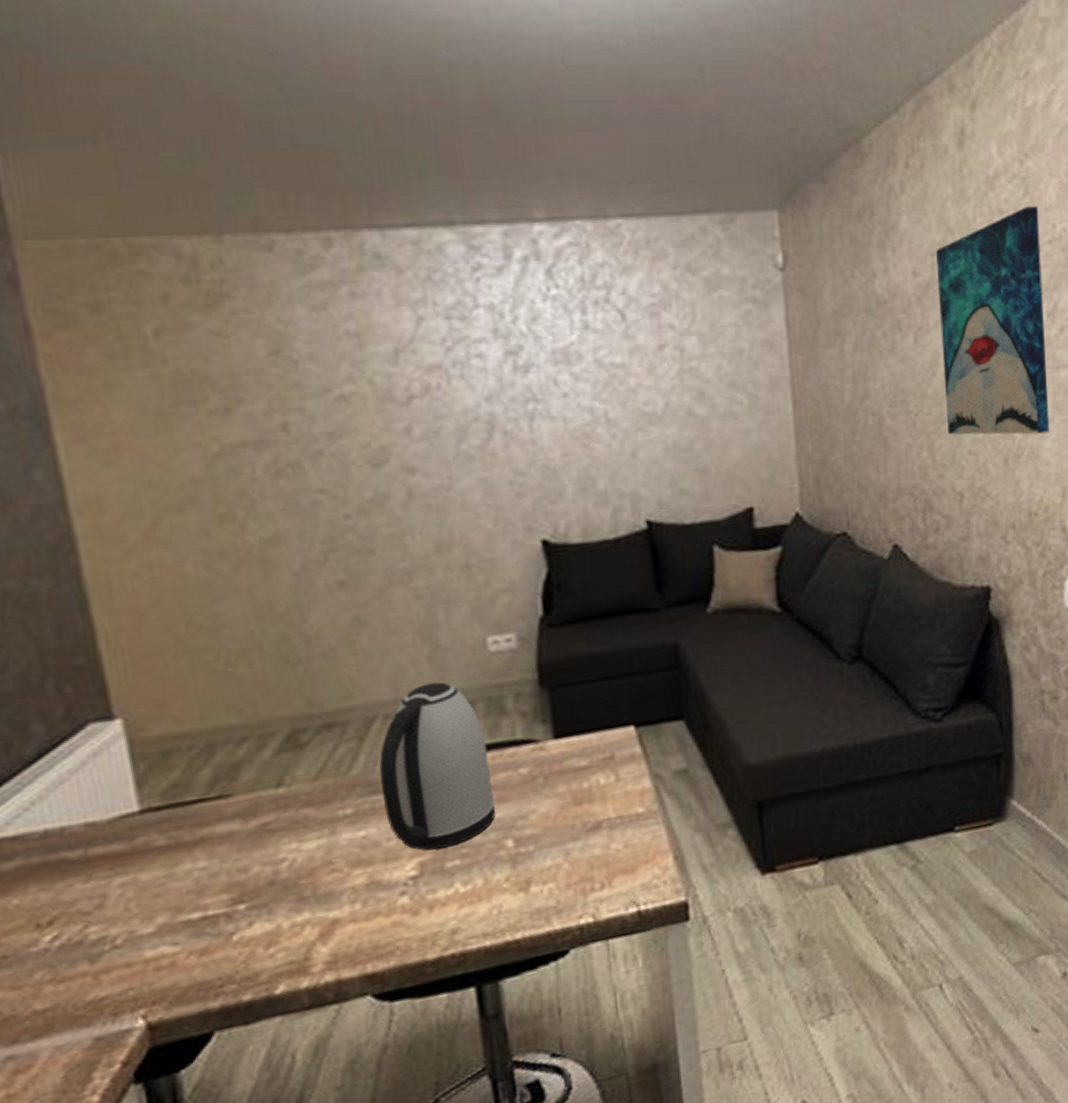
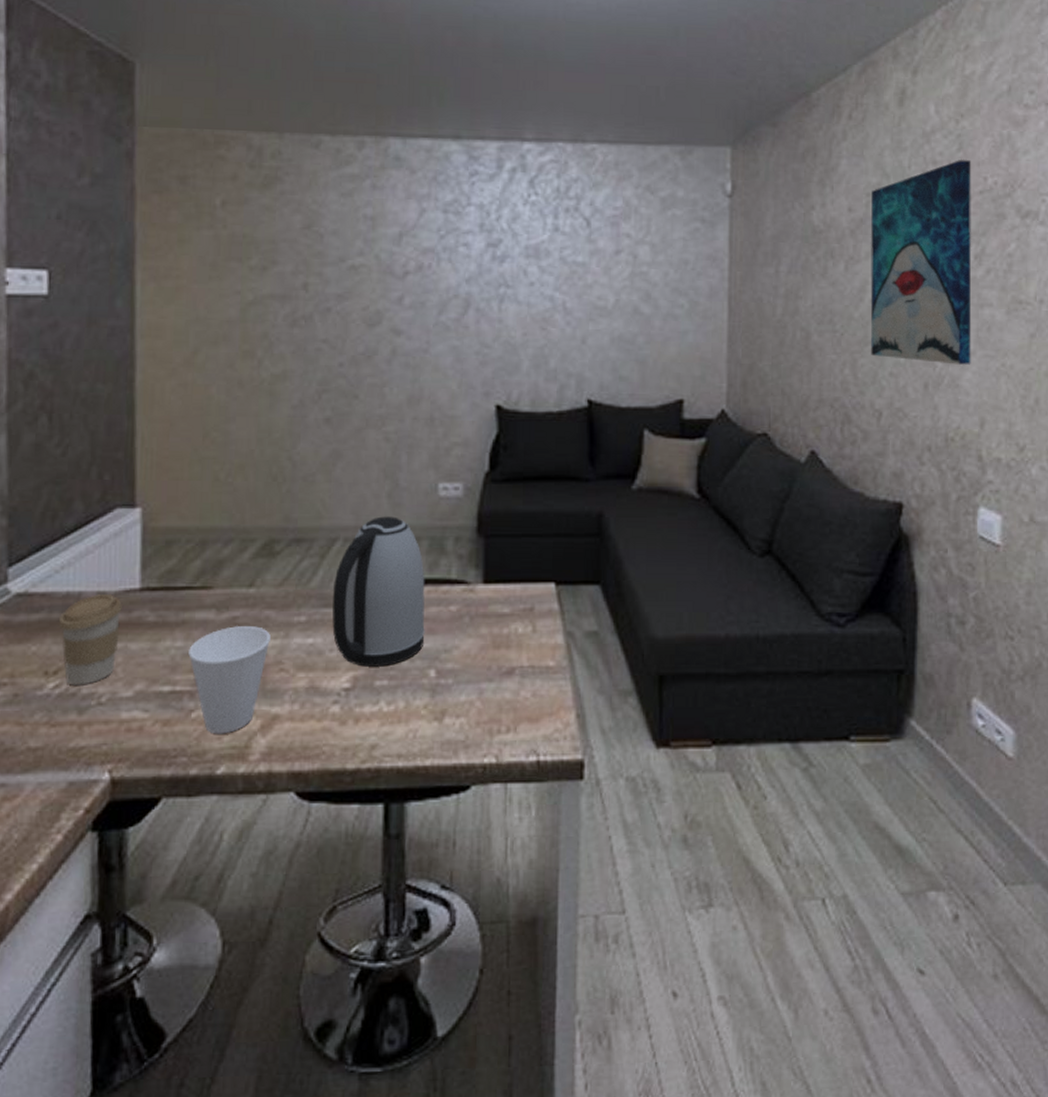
coffee cup: none [41,822,125,934] -> present [58,593,122,685]
cup: none [215,828,314,953] -> present [188,626,271,734]

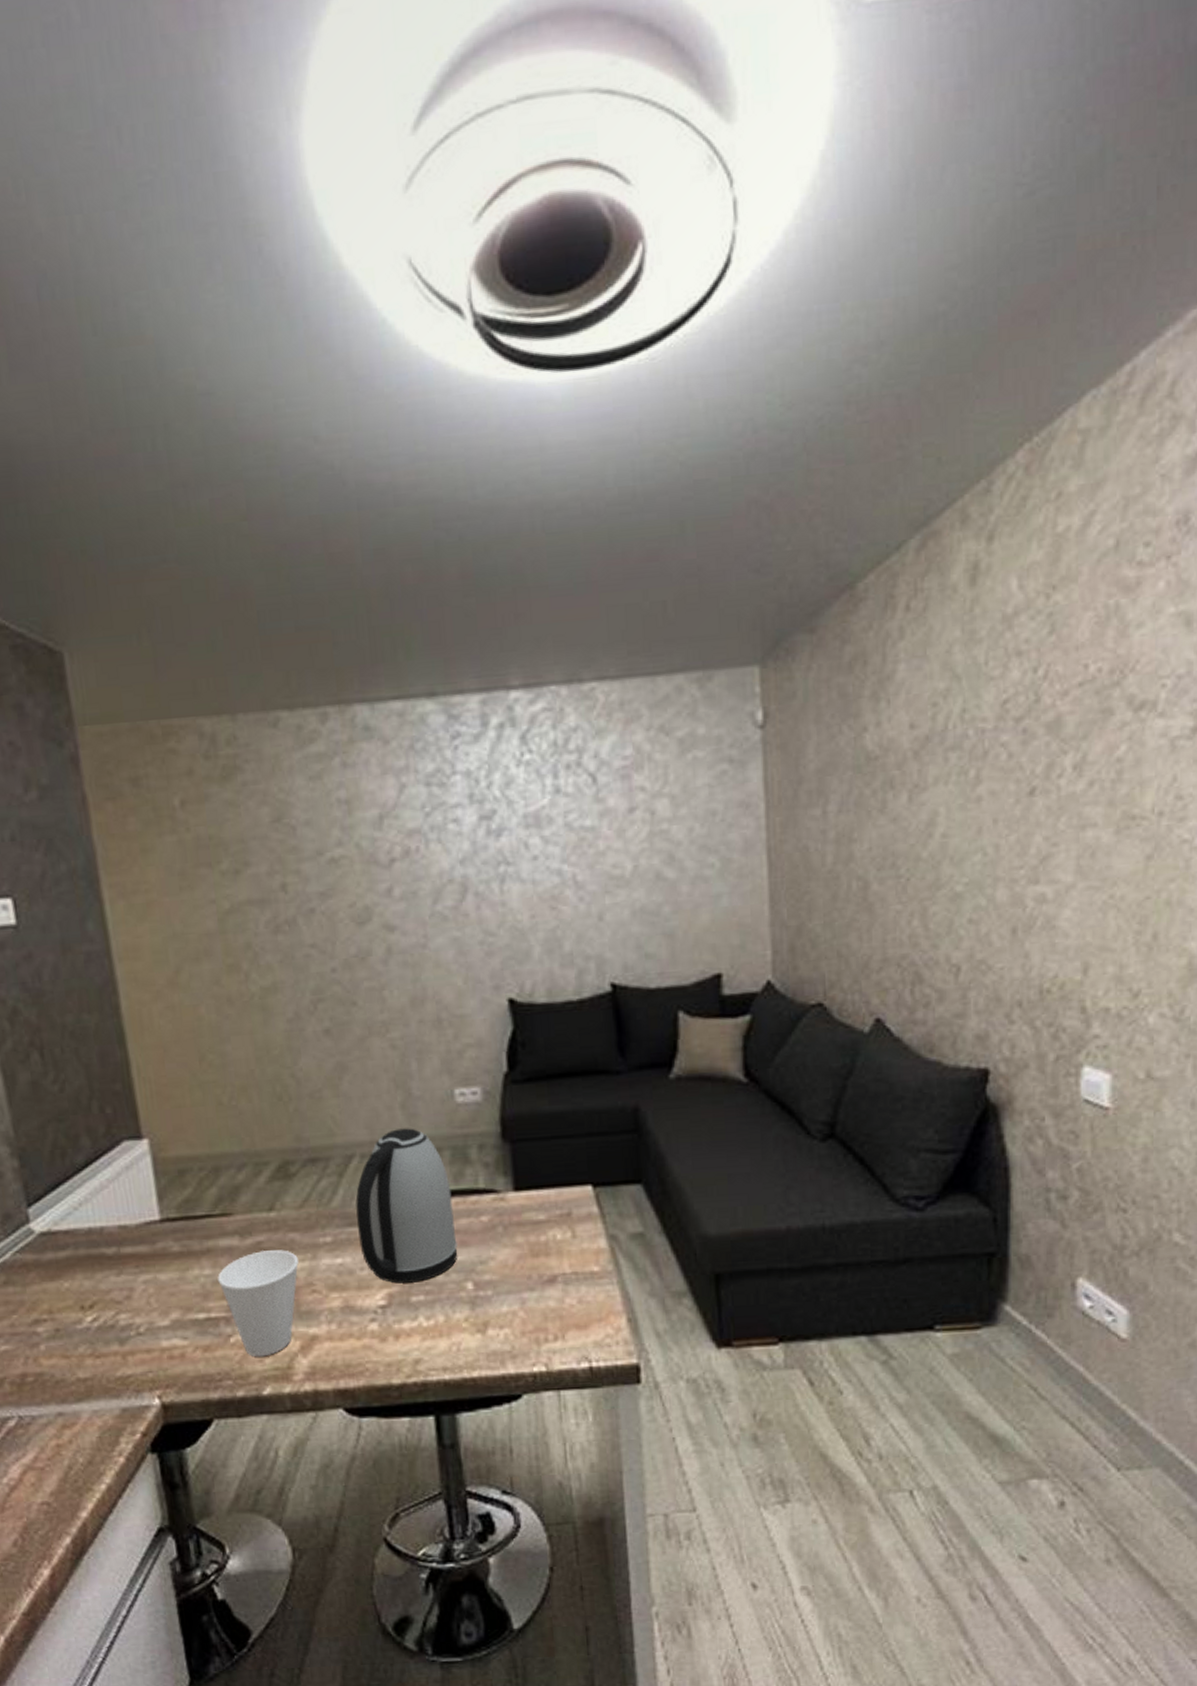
coffee cup: present [58,593,122,685] -> none [86,1226,148,1318]
wall art: present [870,160,972,365] -> none [939,645,1071,902]

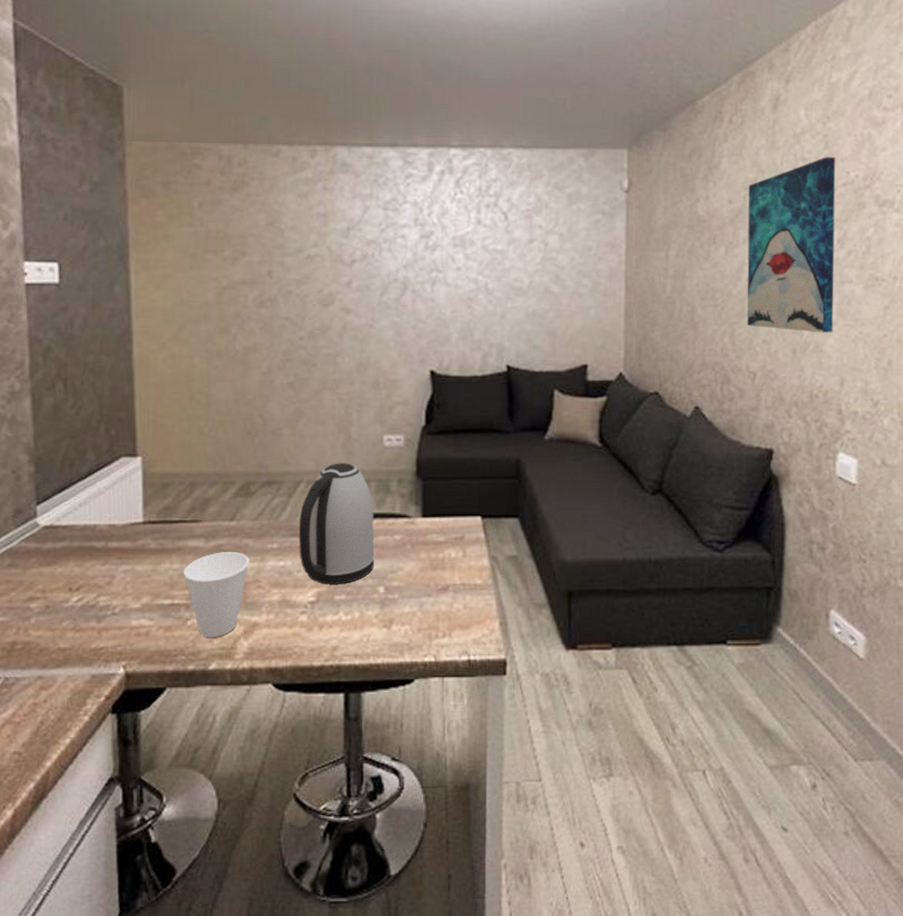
wall art: none [939,645,1071,902] -> present [747,157,836,333]

